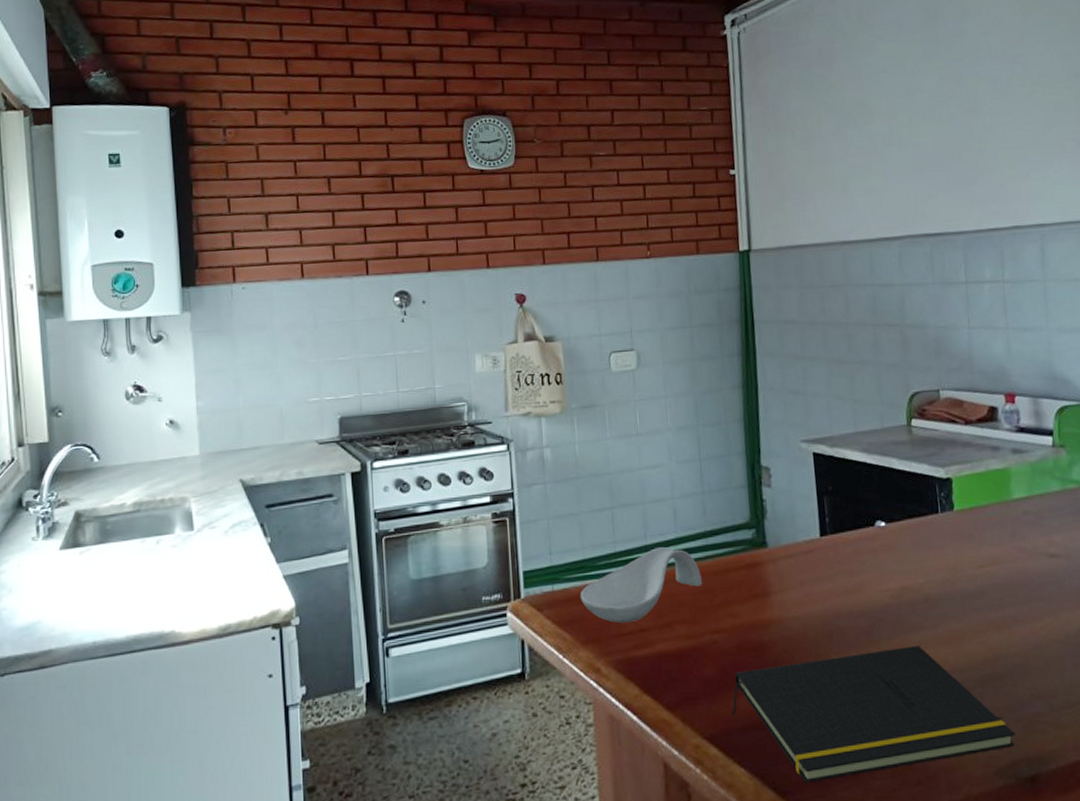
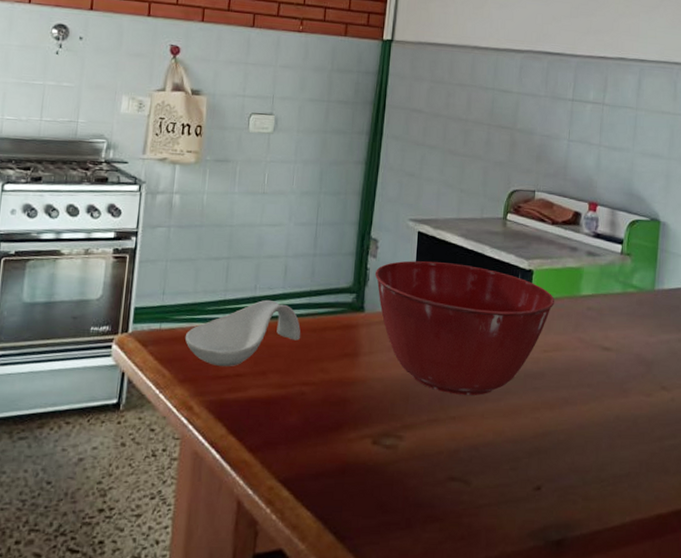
notepad: present [732,646,1016,783] -> none [307,415,551,530]
mixing bowl: none [772,482,984,626] -> present [374,260,555,395]

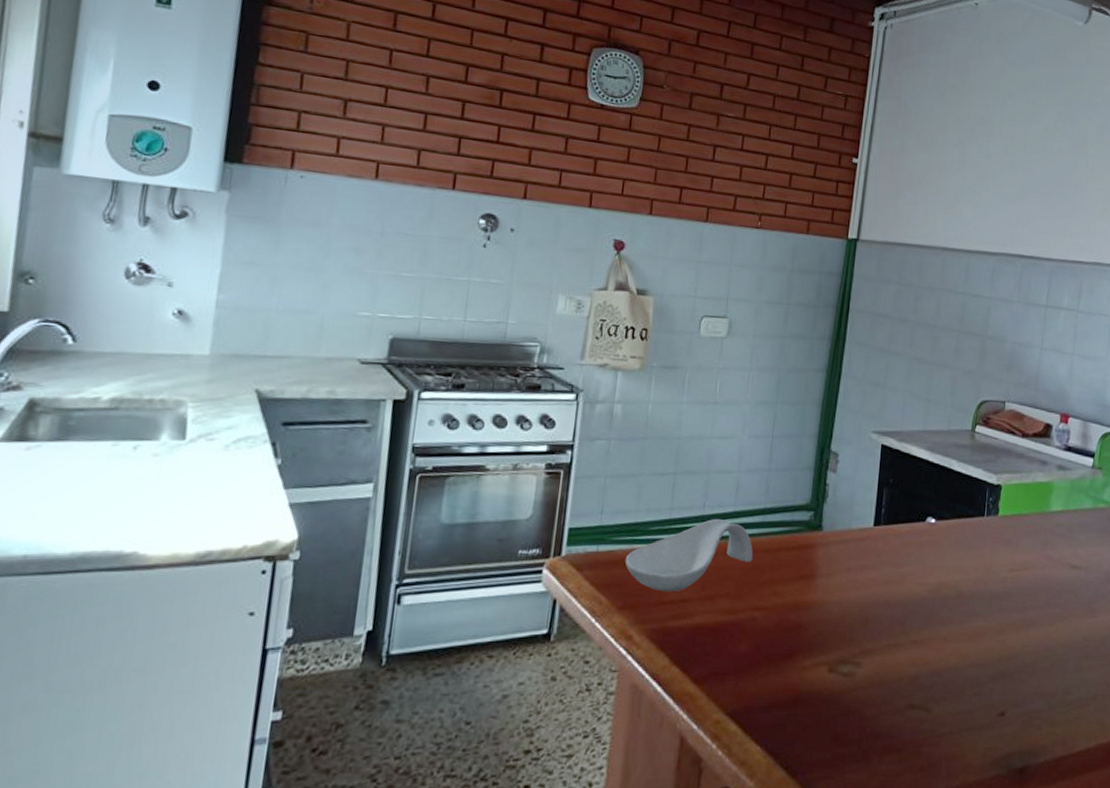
mixing bowl: present [374,260,555,395] -> none [834,475,1024,618]

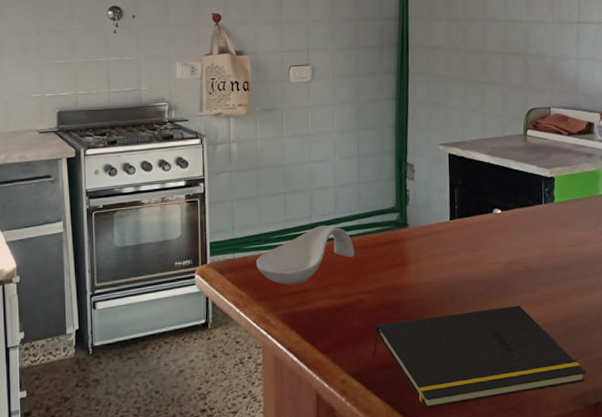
notepad: none [758,639,1015,764] -> present [372,306,586,409]

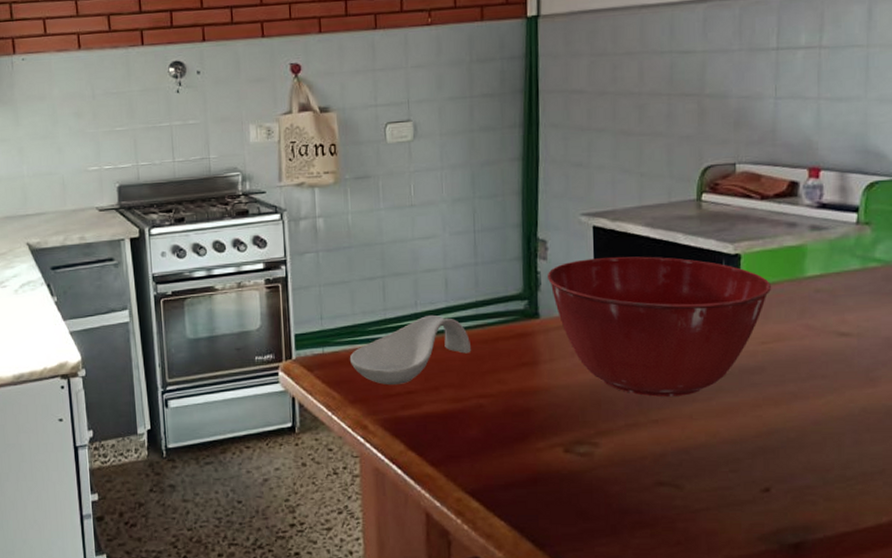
notepad: present [372,306,586,409] -> none [494,417,783,538]
mixing bowl: none [414,178,577,290] -> present [547,256,772,397]

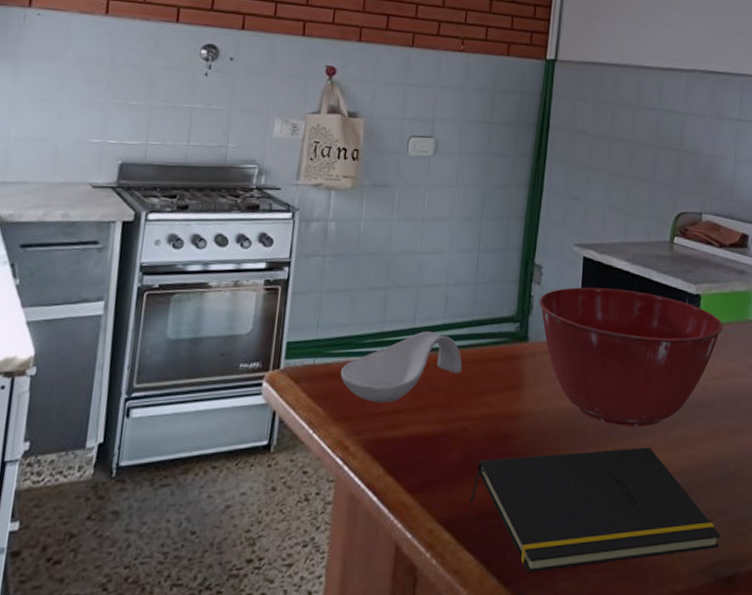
notepad: none [494,417,783,538] -> present [469,447,721,573]

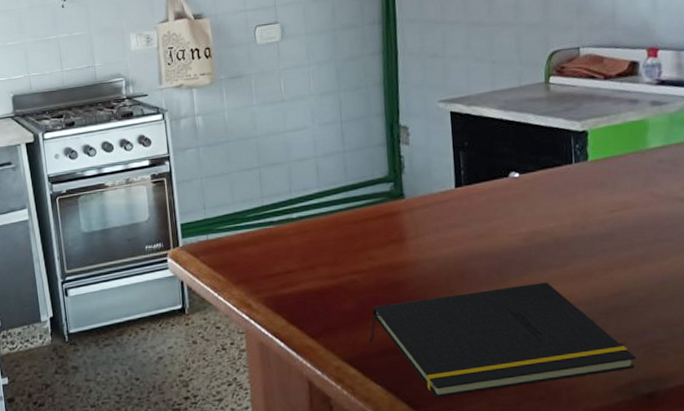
spoon rest: present [340,330,463,403] -> none [231,200,344,267]
mixing bowl: present [539,287,724,426] -> none [409,137,618,266]

